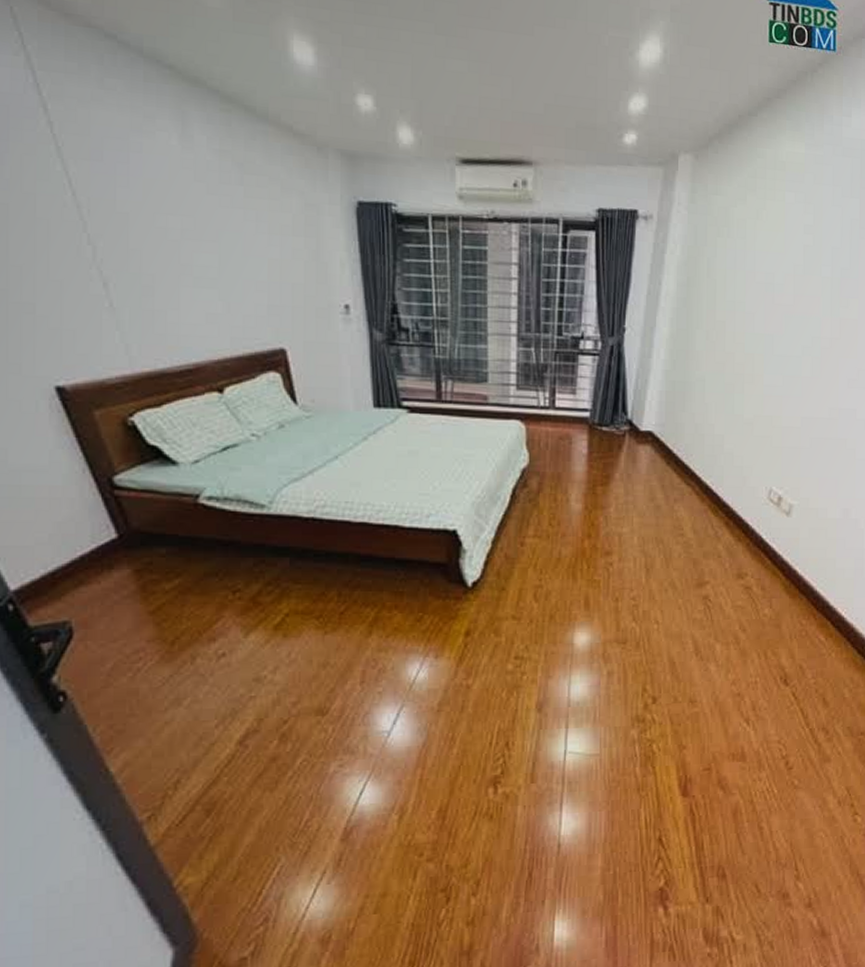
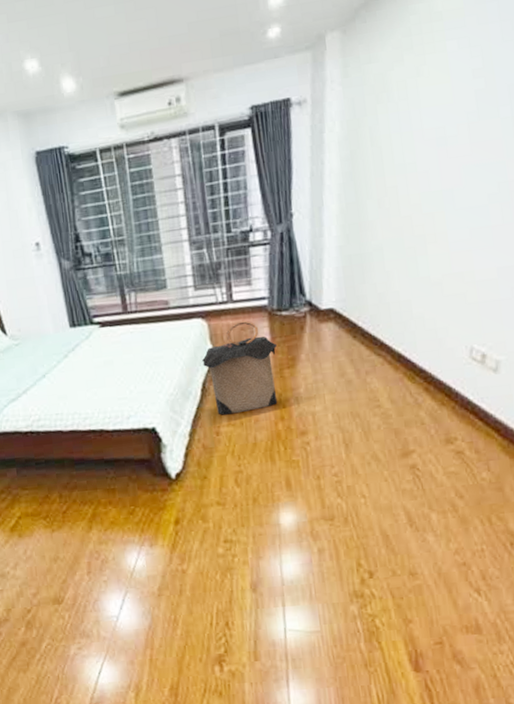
laundry hamper: none [514,430,593,526] -> present [201,321,278,415]

